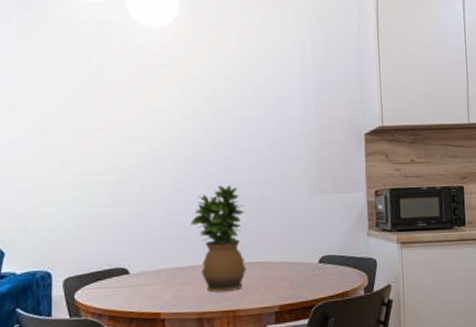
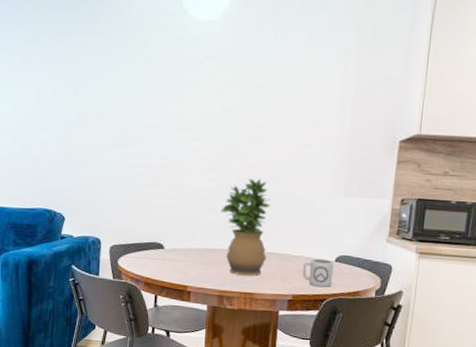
cup: none [286,261,319,293] -> present [302,258,334,288]

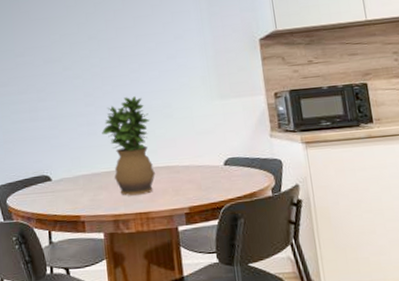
cup: present [302,258,334,288] -> none [193,164,226,195]

